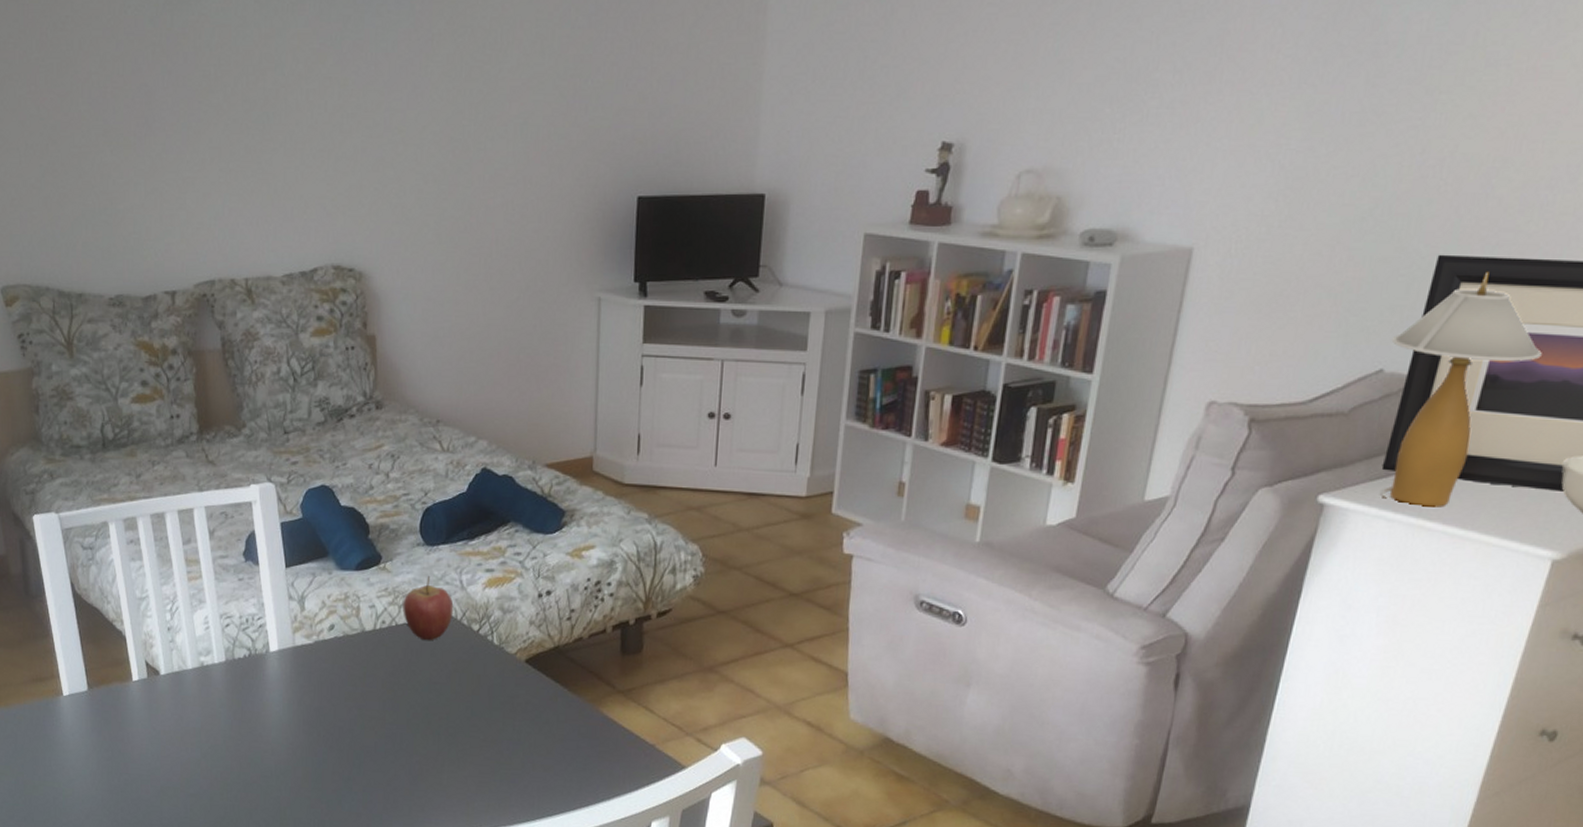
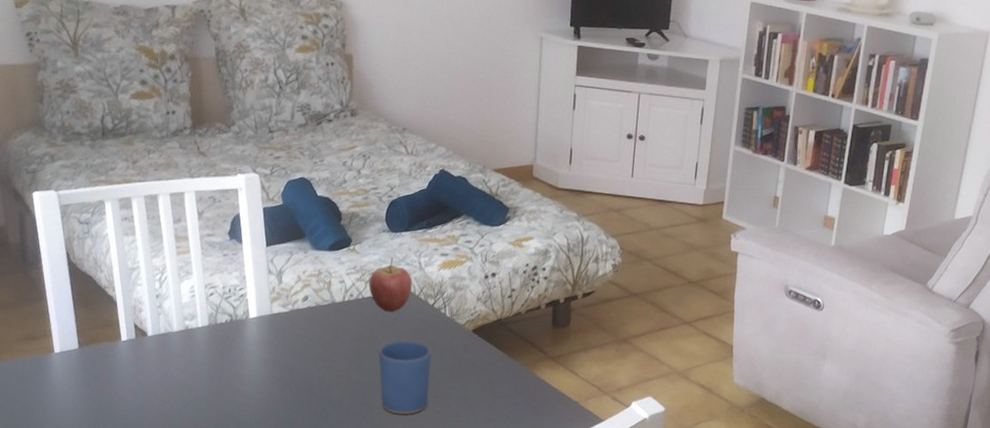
mug: none [417,673,478,762] -> present [378,340,432,415]

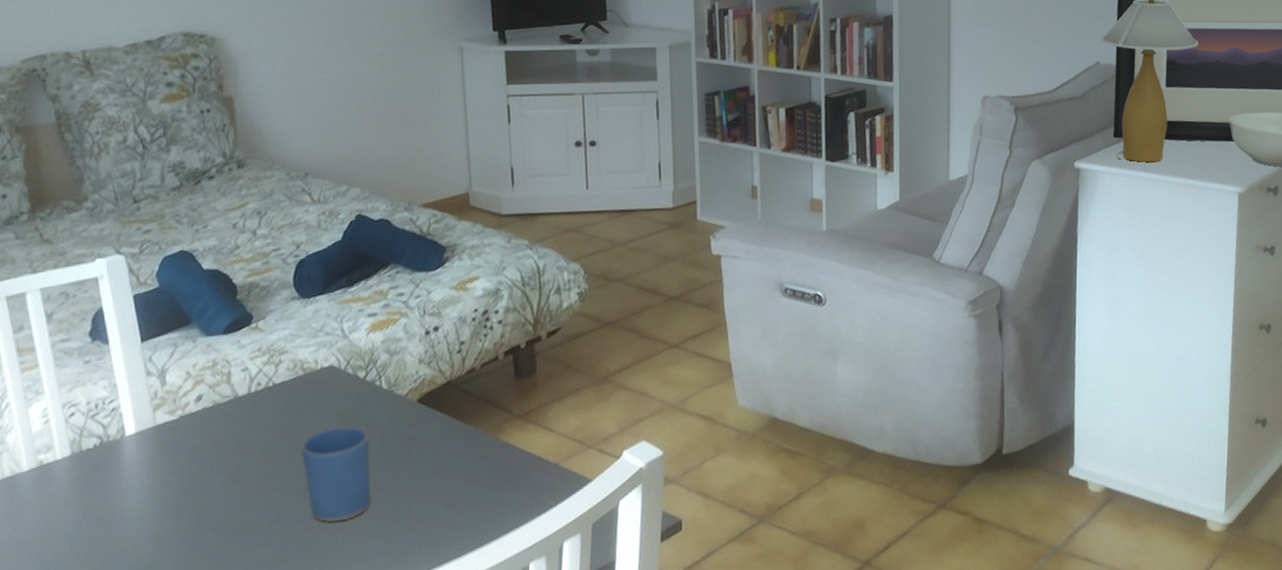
fruit: present [368,258,413,312] -> none [280,329,336,397]

